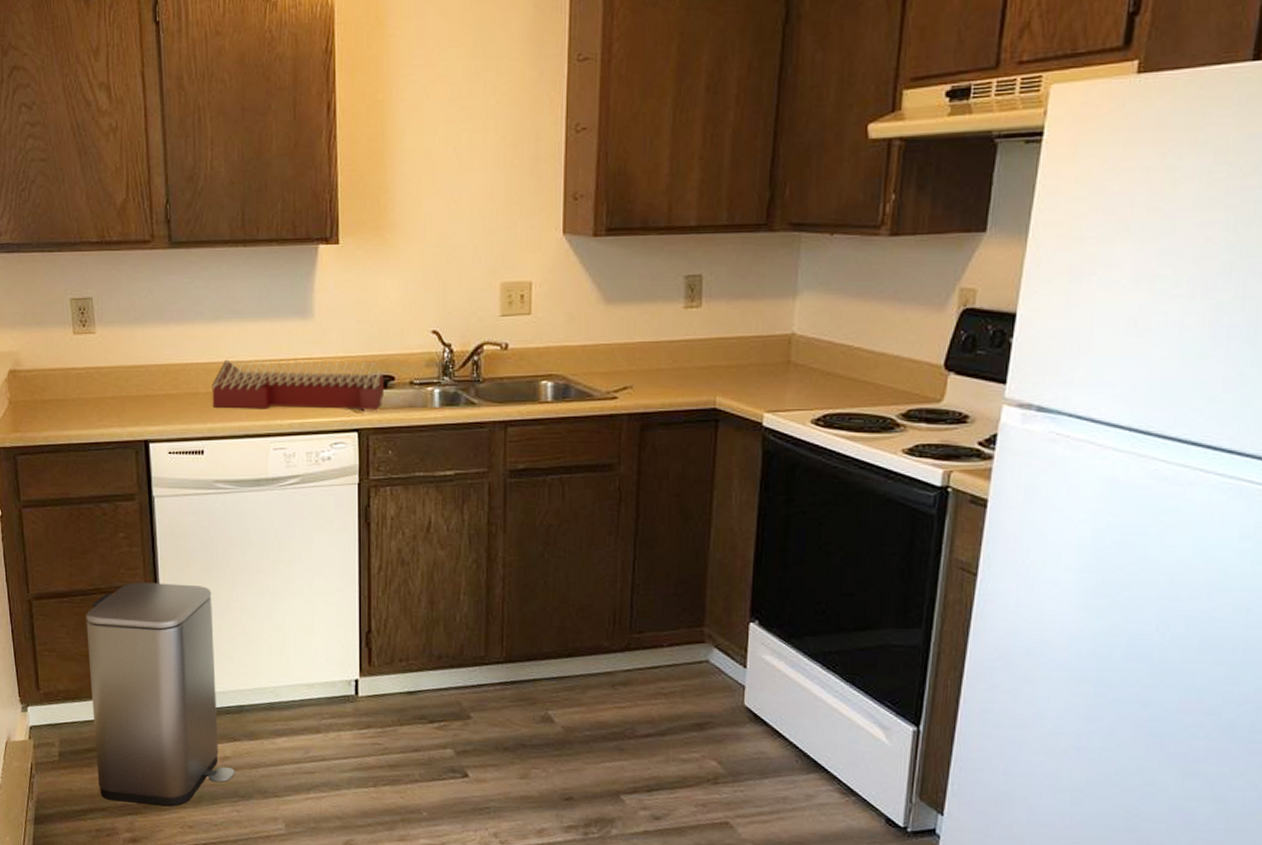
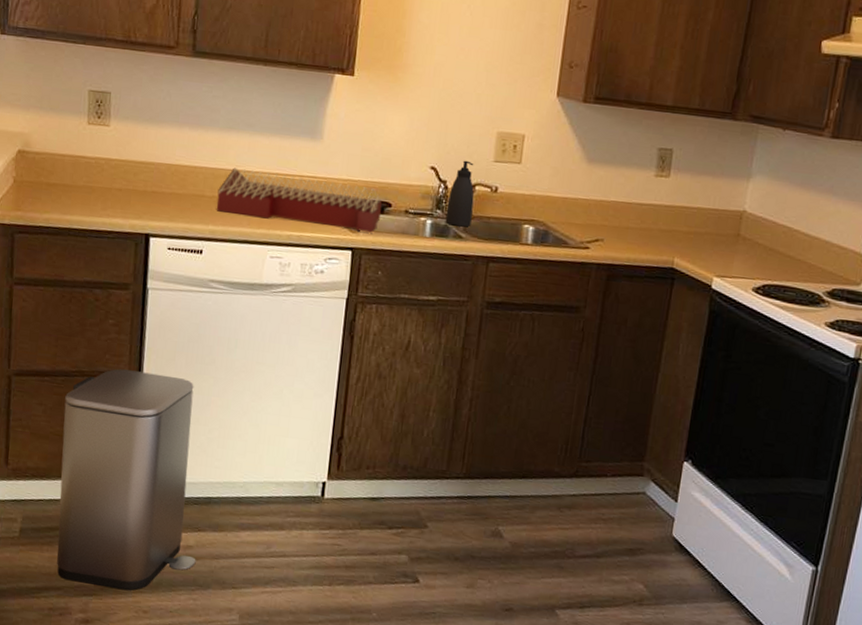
soap dispenser: none [454,319,483,392] -> present [445,160,474,227]

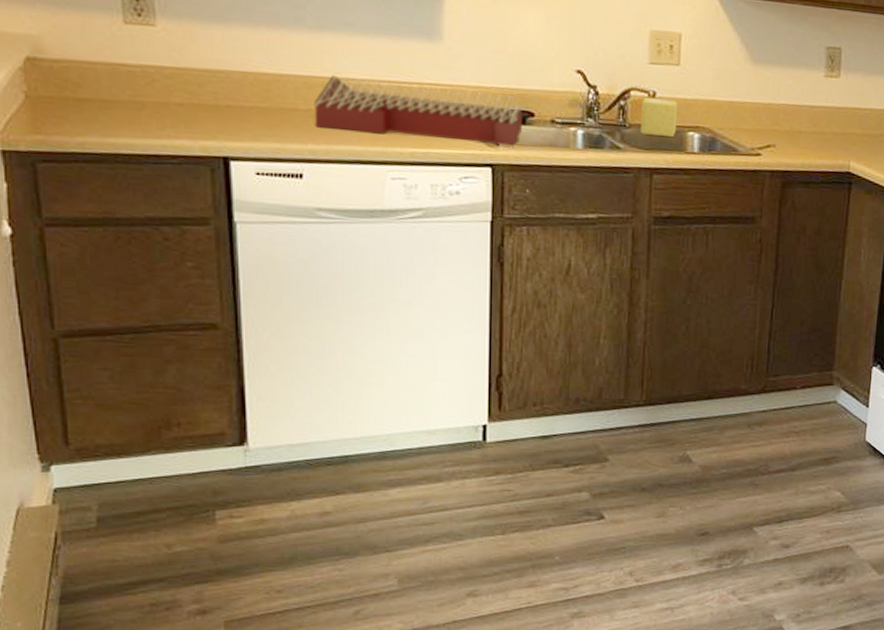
pedal bin: present [57,369,196,591] -> none [138,319,337,571]
soap dispenser: present [445,160,474,227] -> none [599,62,630,137]
sponge: none [482,192,517,229] -> present [641,98,678,137]

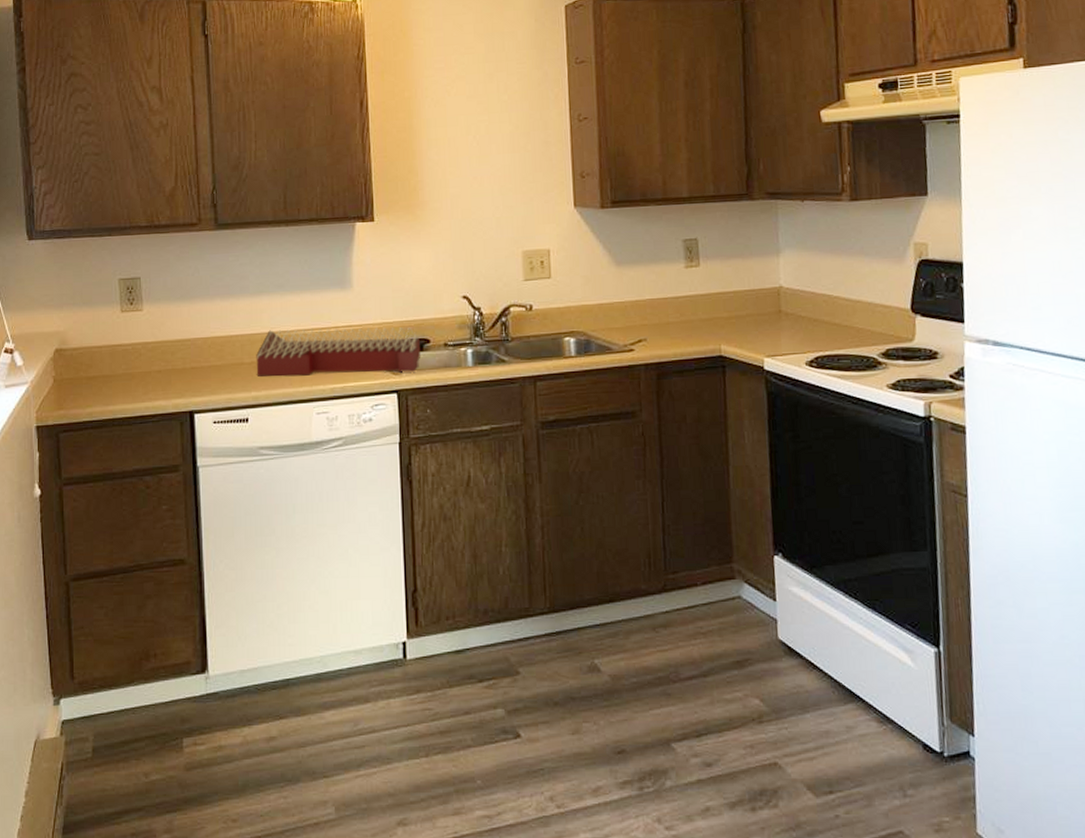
sponge: present [641,98,678,137] -> none [521,310,554,345]

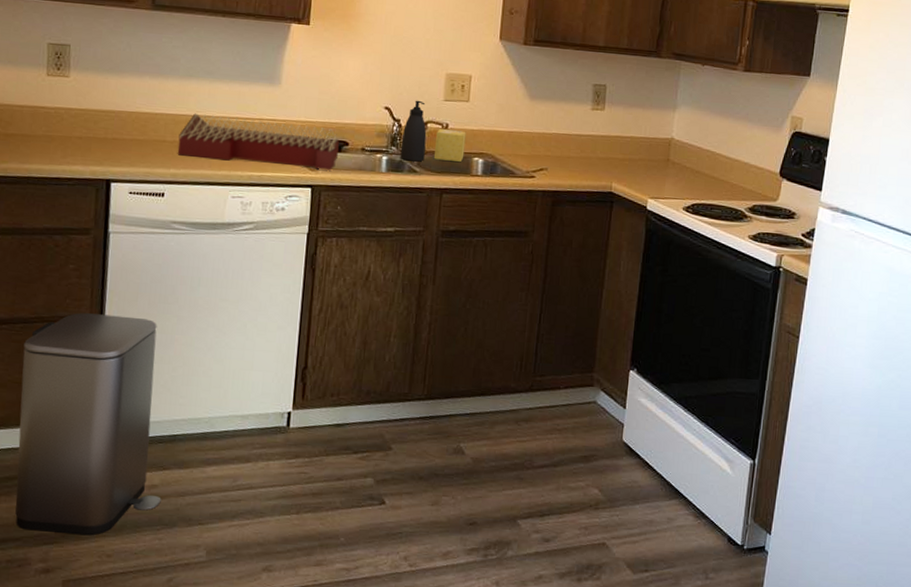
pedal bin: none [126,554,282,800] -> present [15,313,161,536]
soap dispenser: none [484,284,512,351] -> present [400,100,427,162]
sponge: none [521,310,554,345] -> present [434,129,466,162]

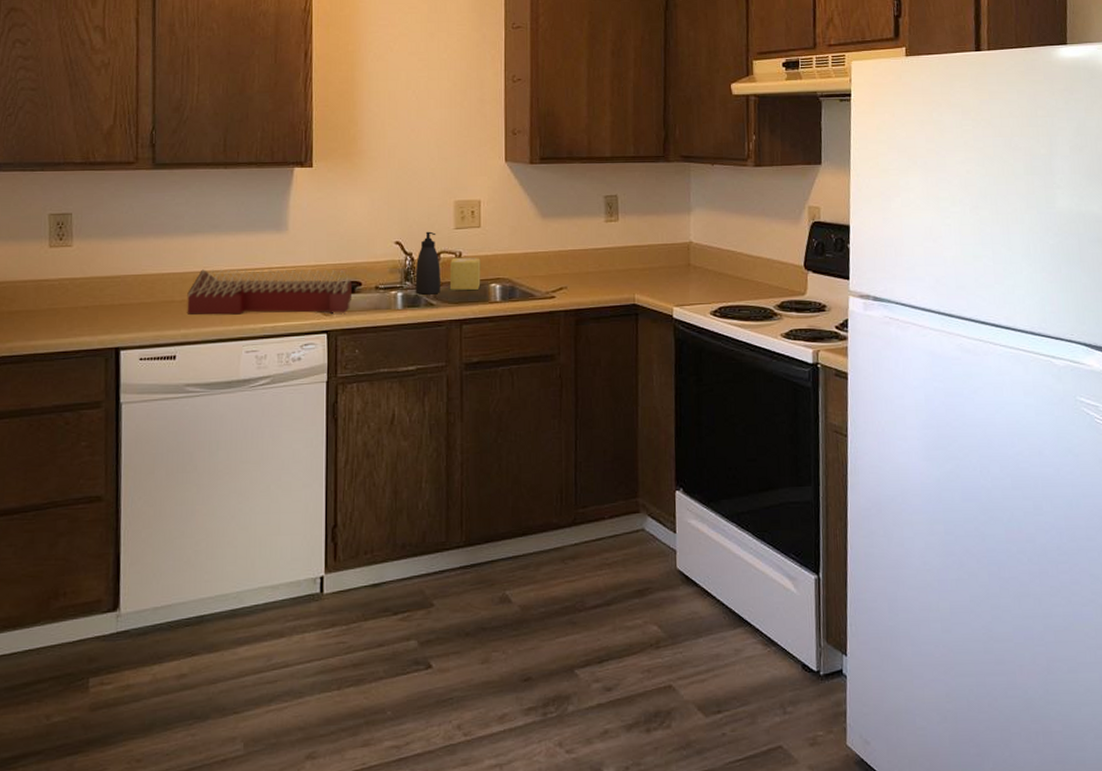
pedal bin: present [15,313,161,536] -> none [35,491,192,741]

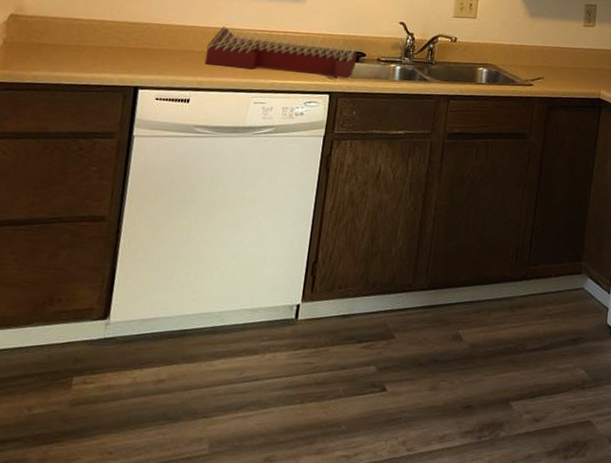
soap dispenser: present [415,231,440,295] -> none [412,16,437,71]
sponge: present [450,258,481,290] -> none [443,42,473,71]

